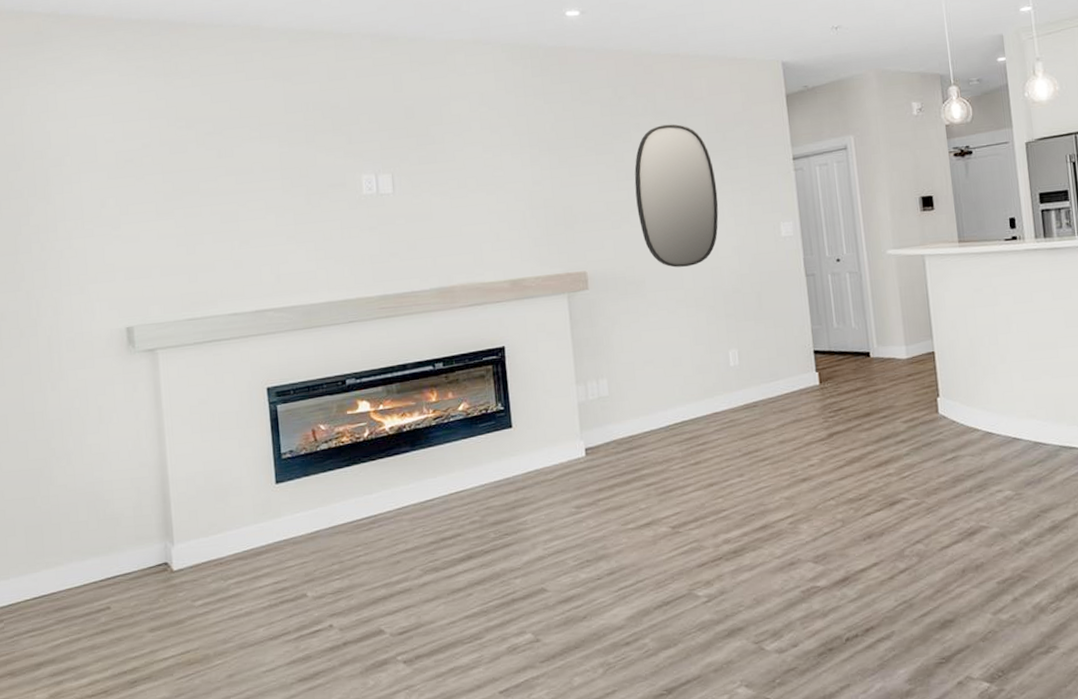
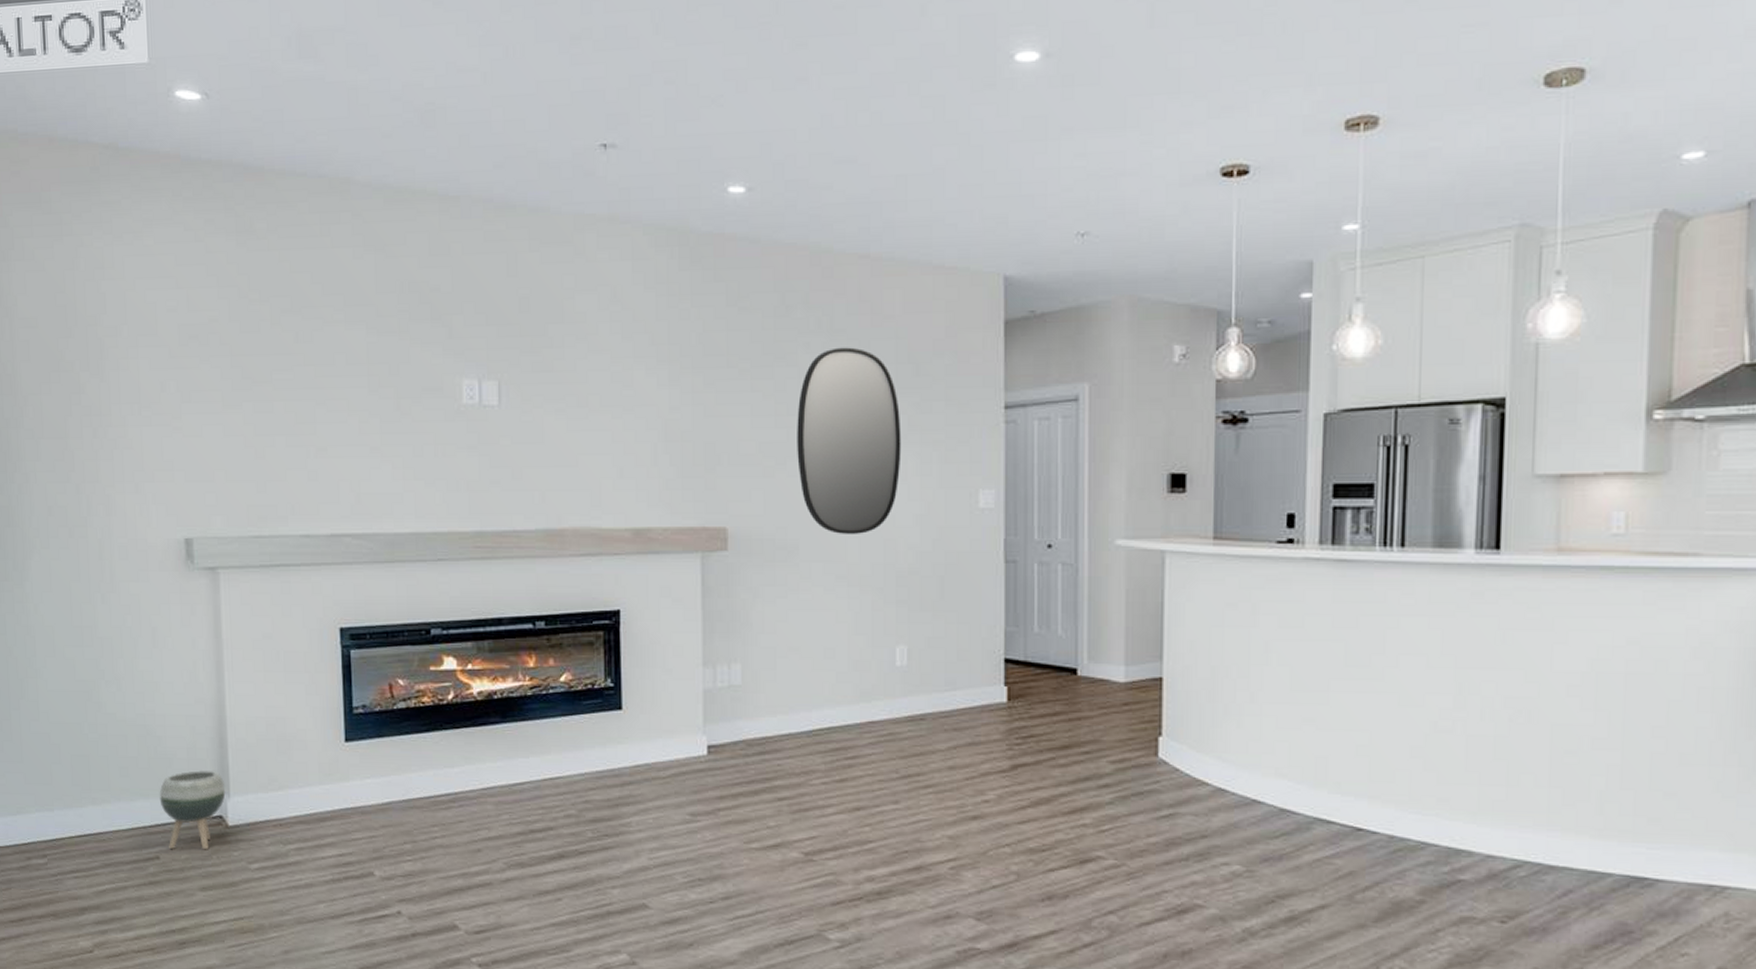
planter: none [108,524,170,598] -> present [159,769,226,850]

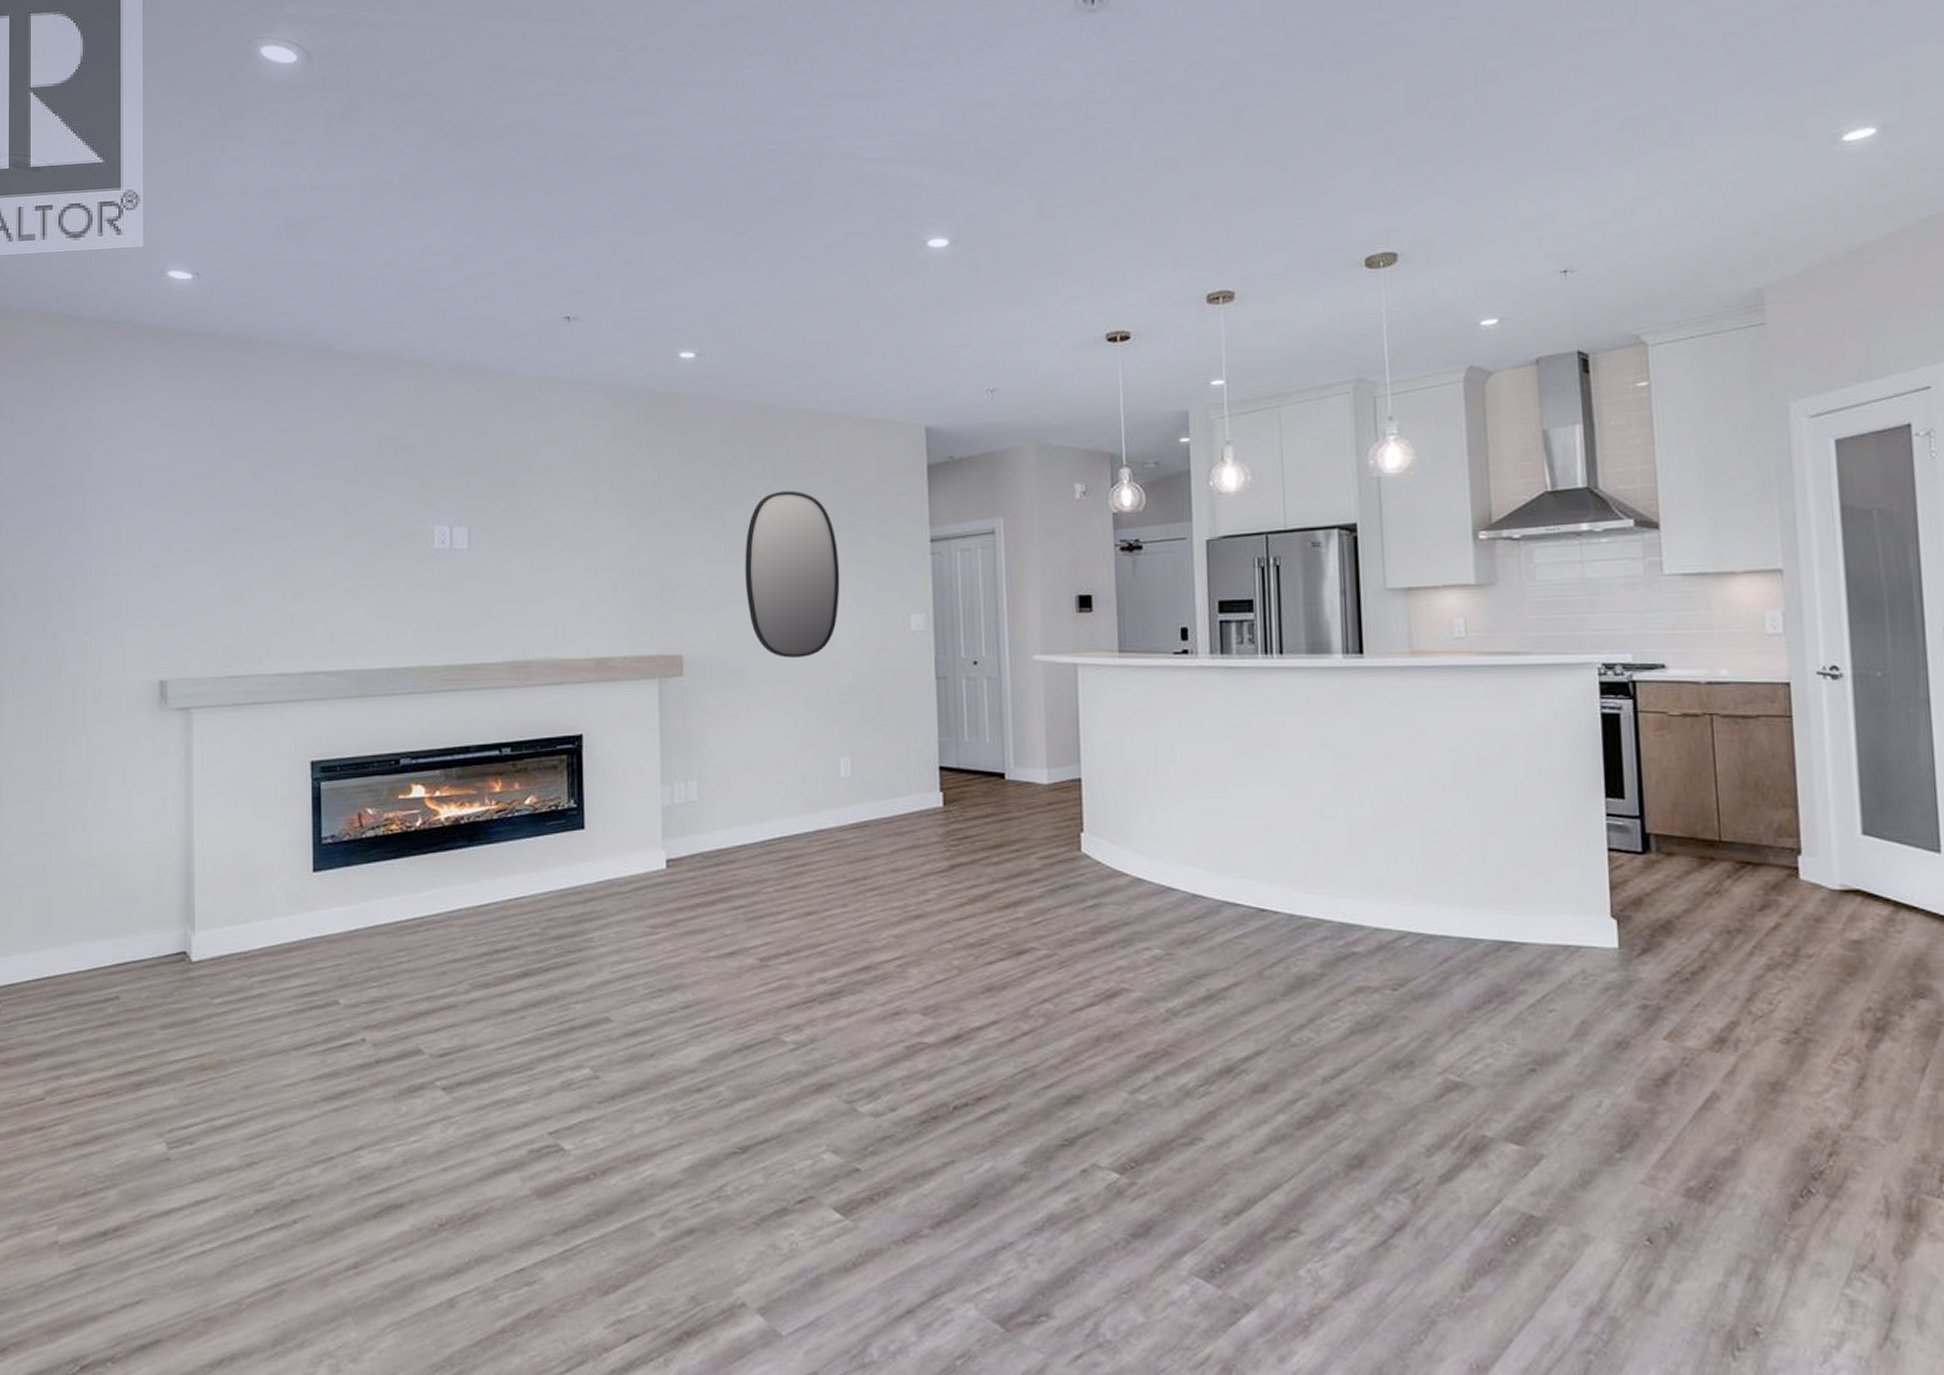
planter: present [159,769,226,850] -> none [122,906,191,988]

